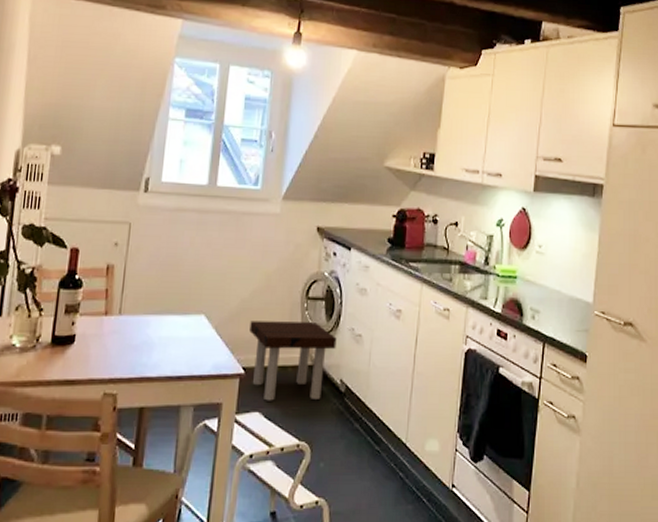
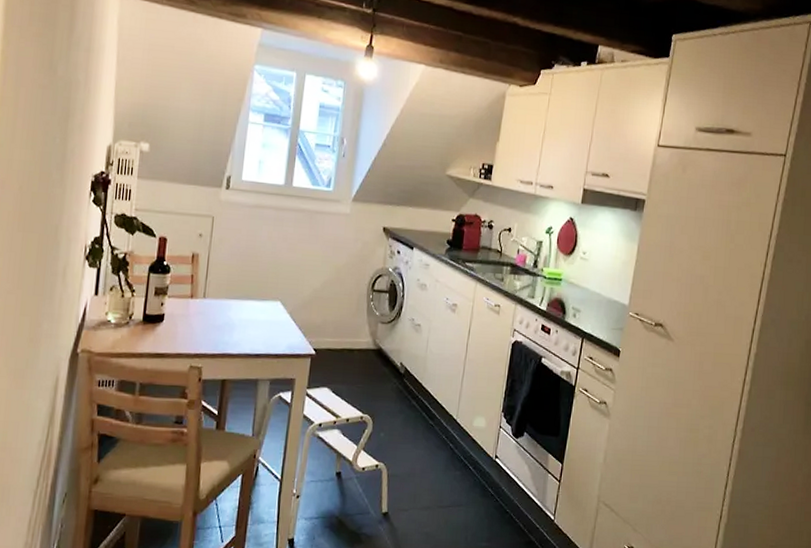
side table: present [250,321,337,401] -> none [320,308,398,380]

